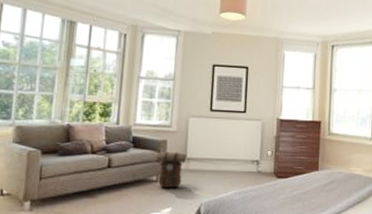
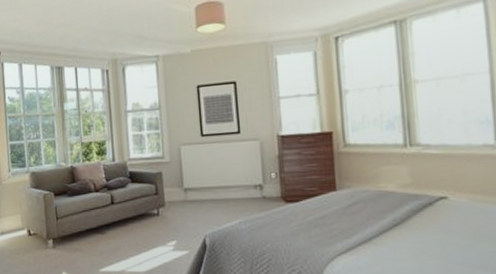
backpack: present [156,151,187,188] -> none [154,183,185,221]

